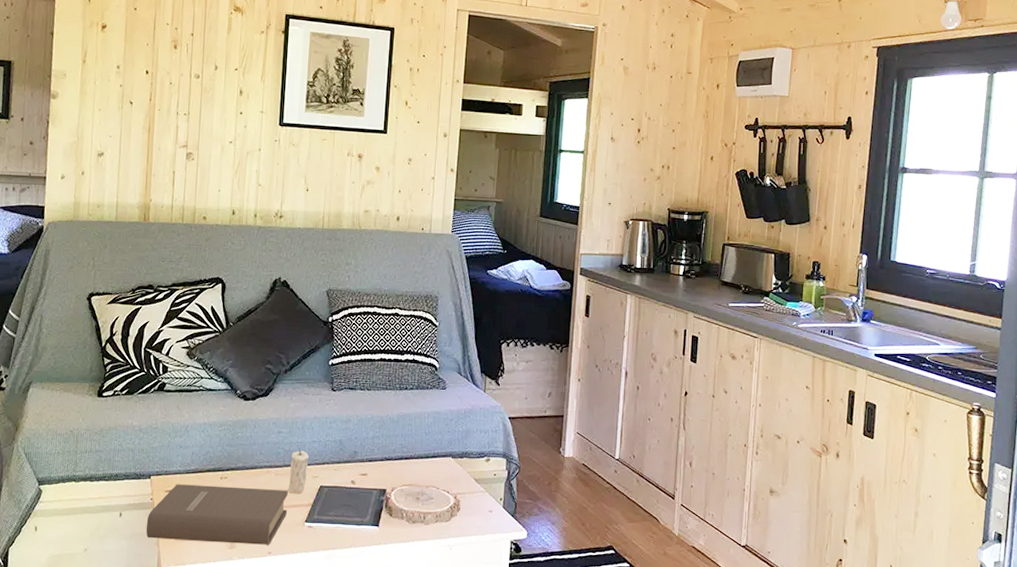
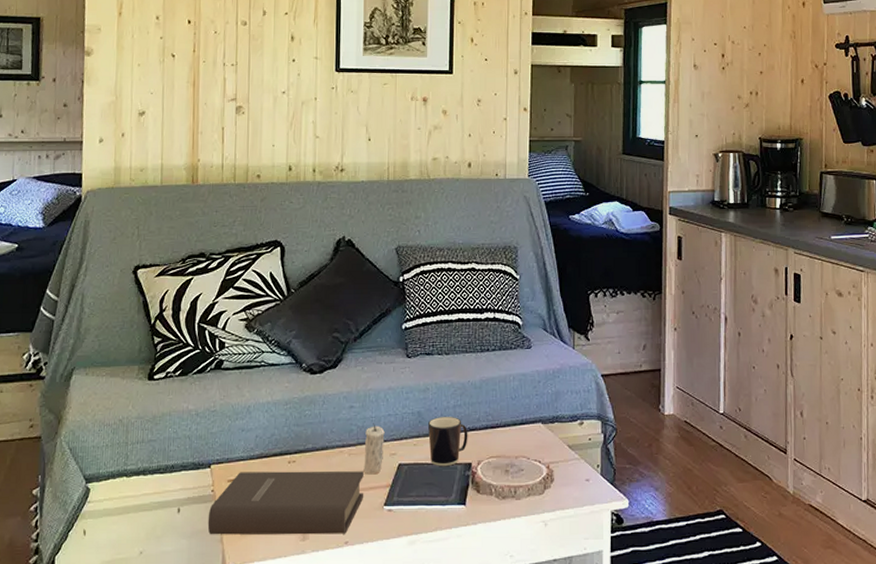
mug: none [348,445,385,491] -> present [427,416,468,467]

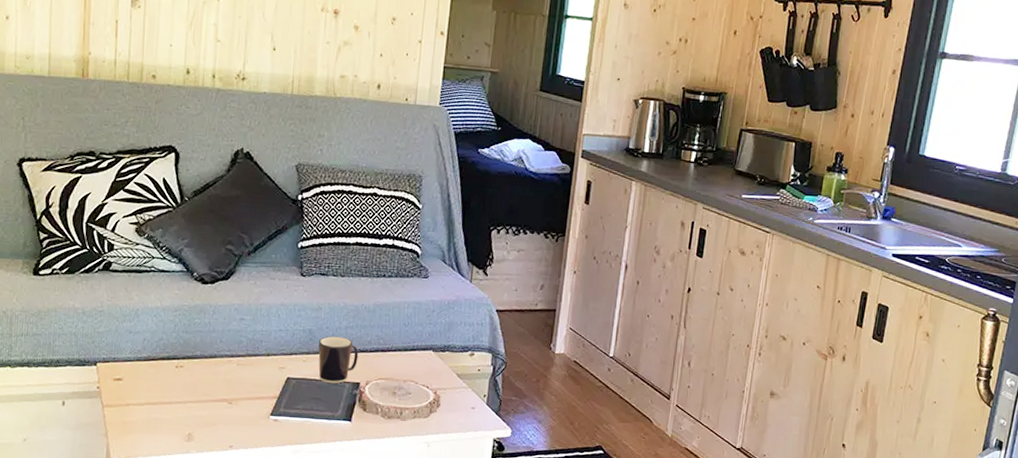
book: present [207,471,364,535] -> none [92,372,251,439]
candle: present [363,423,385,475] -> none [251,337,275,386]

